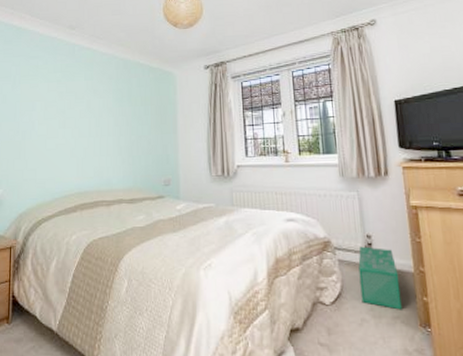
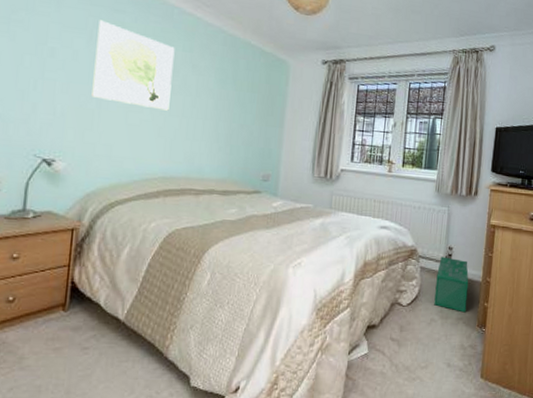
wall art: none [18,67,78,133] -> present [91,20,175,111]

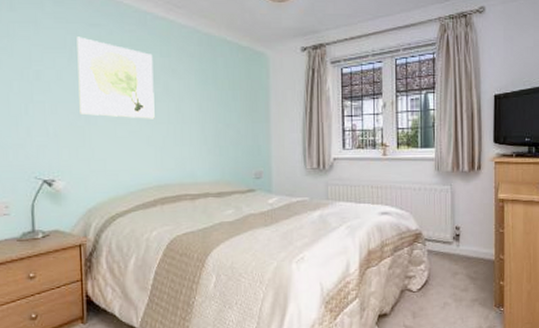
storage bin: present [434,256,469,313] -> none [446,237,481,294]

